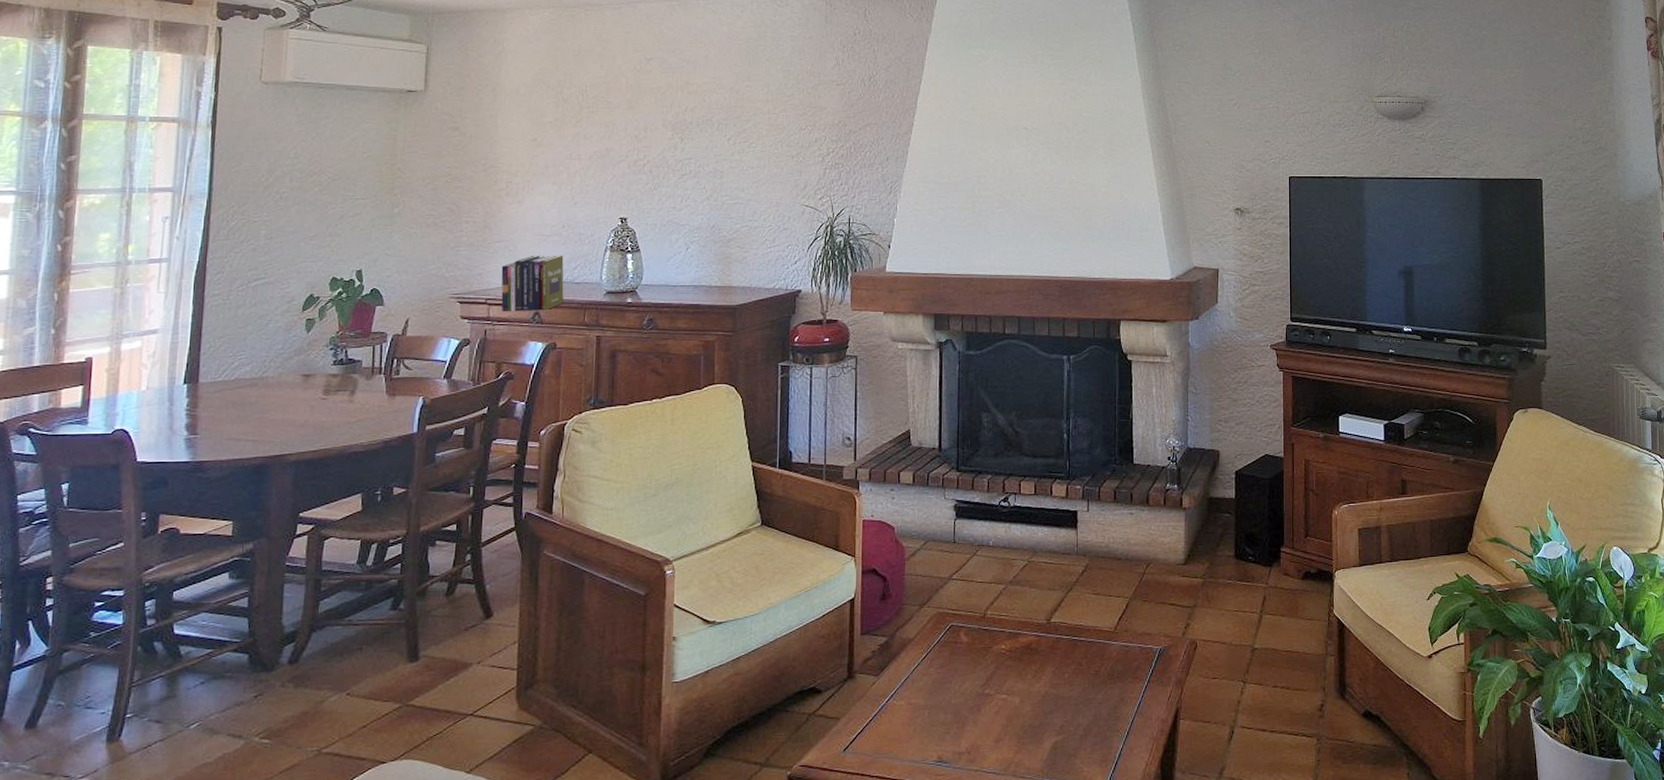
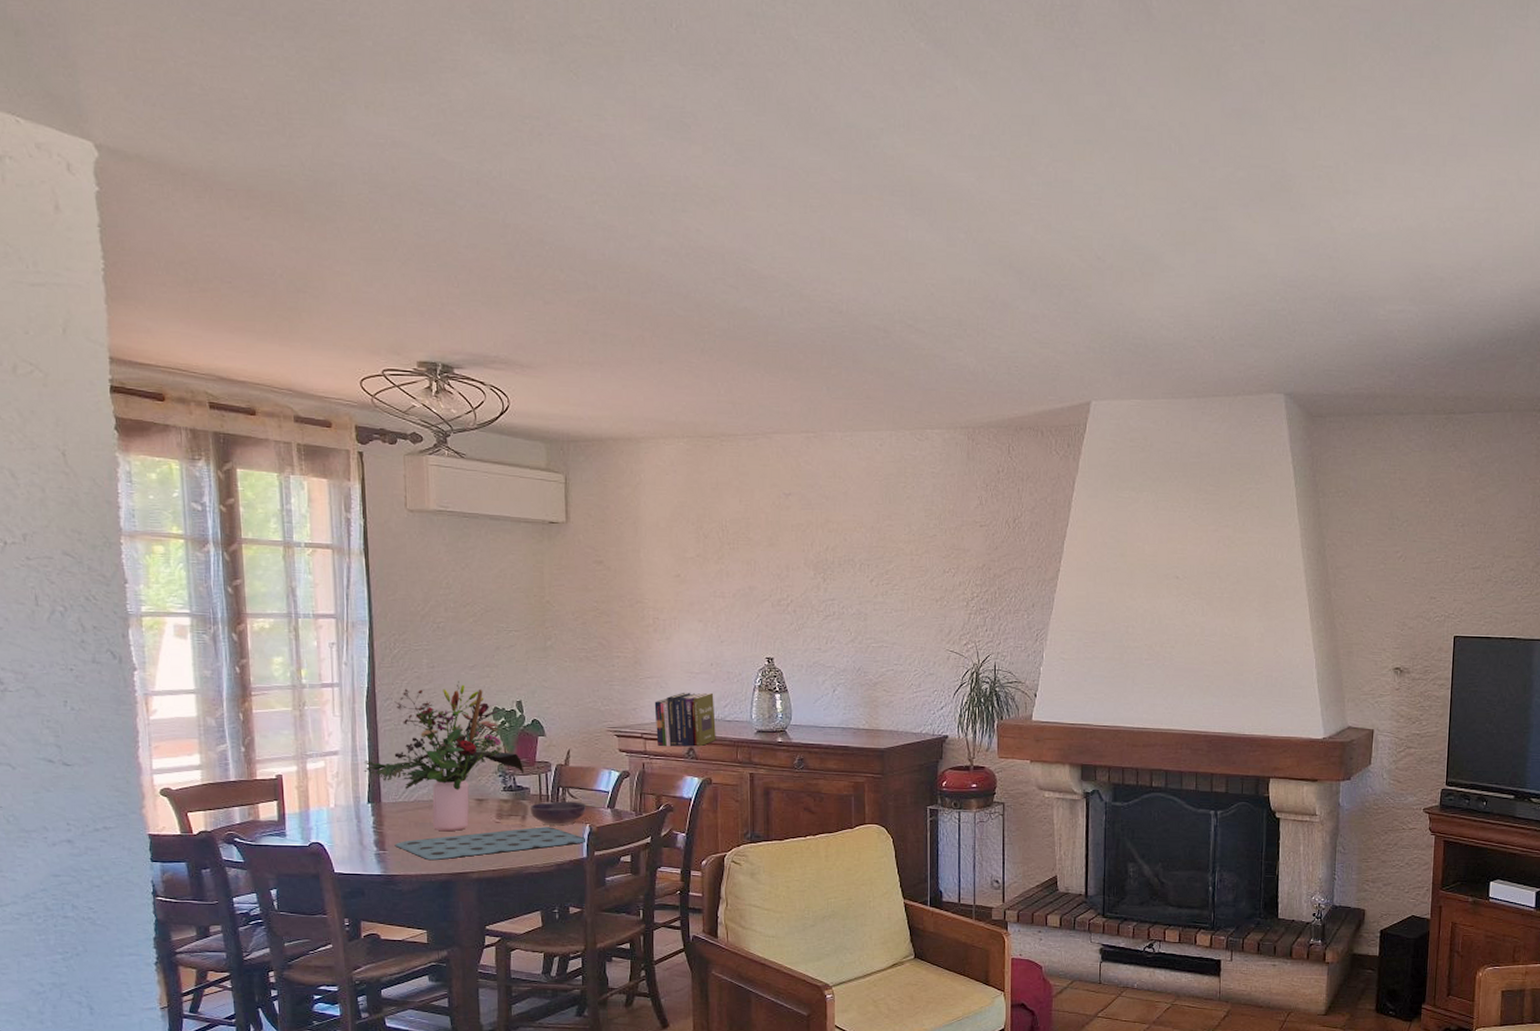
bouquet: none [183,251,358,411] -> present [363,680,525,832]
placemat: none [208,401,419,444] -> present [394,827,587,861]
bowl: none [360,373,422,400] -> present [530,801,587,826]

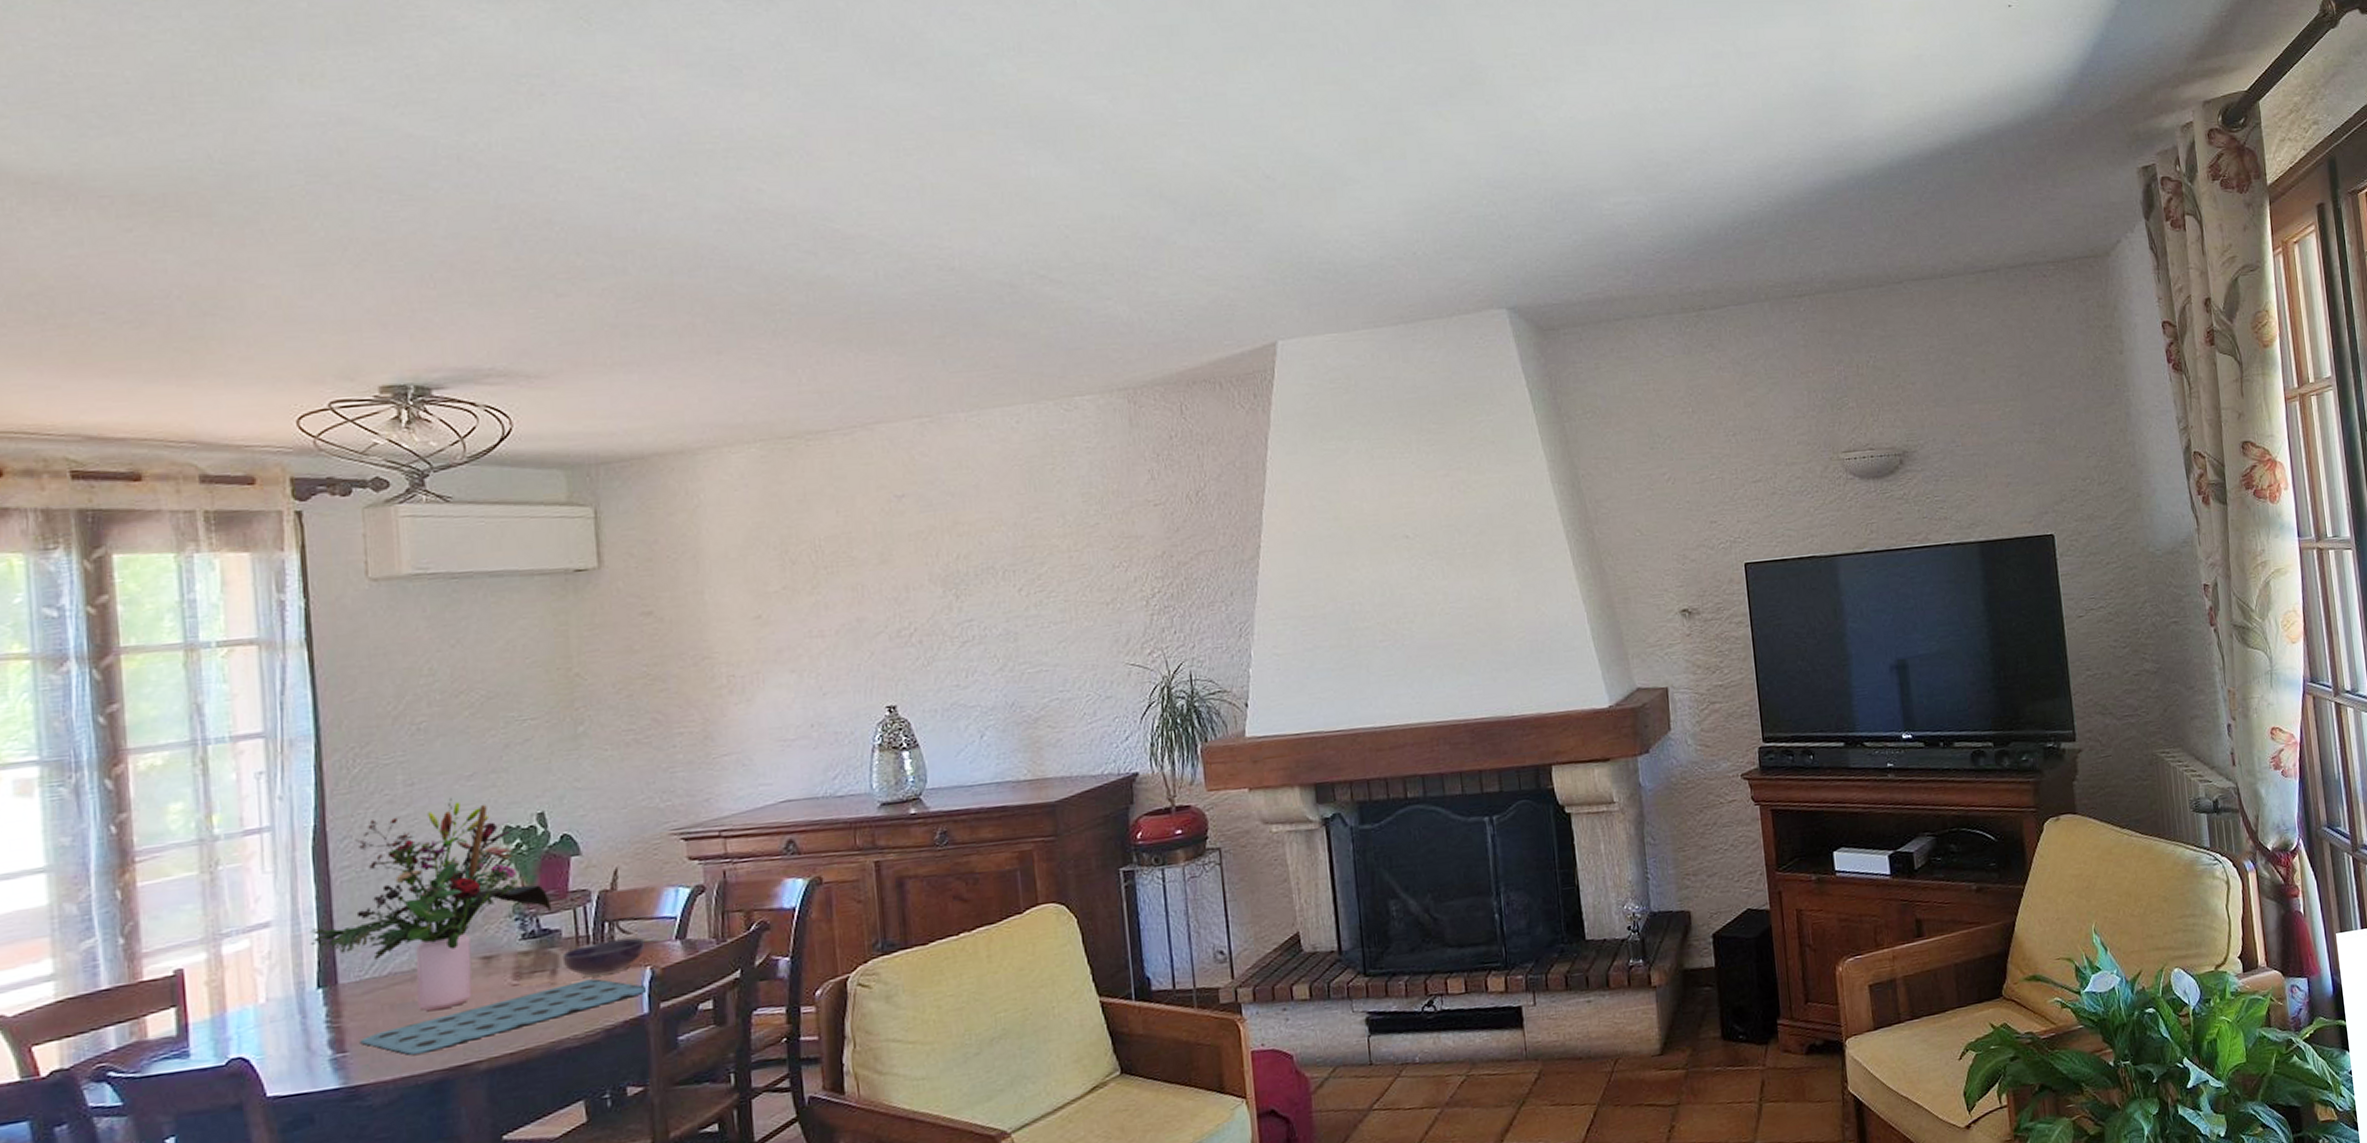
books: present [654,692,716,747] -> none [735,762,825,846]

